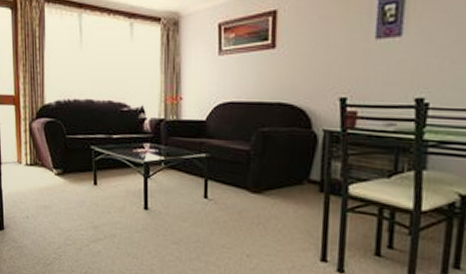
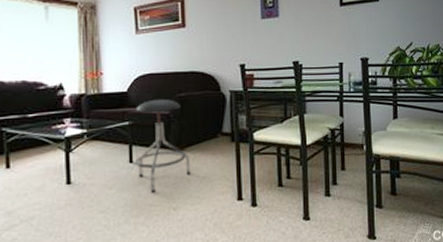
stool: none [209,131,269,234] -> present [134,98,191,193]

